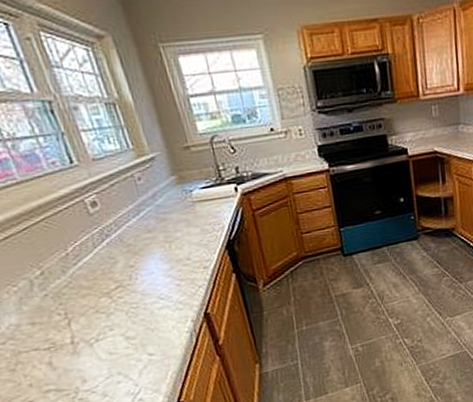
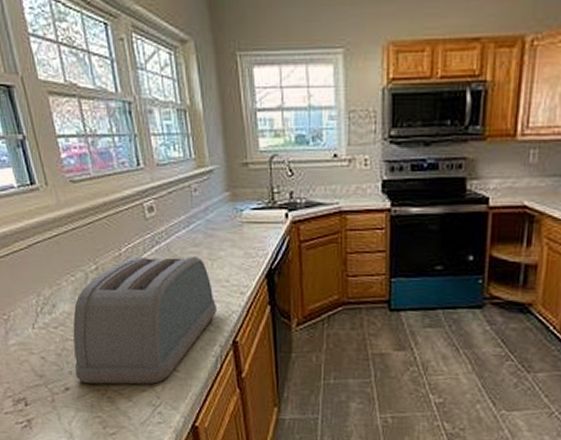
toaster: none [22,242,183,392] -> present [73,256,217,385]

